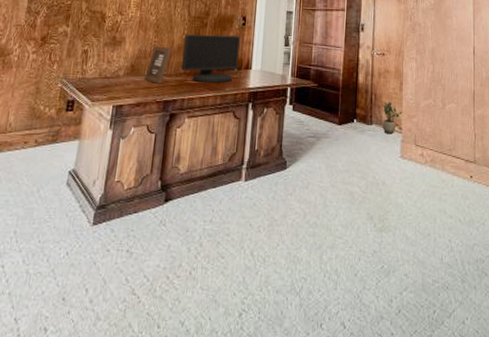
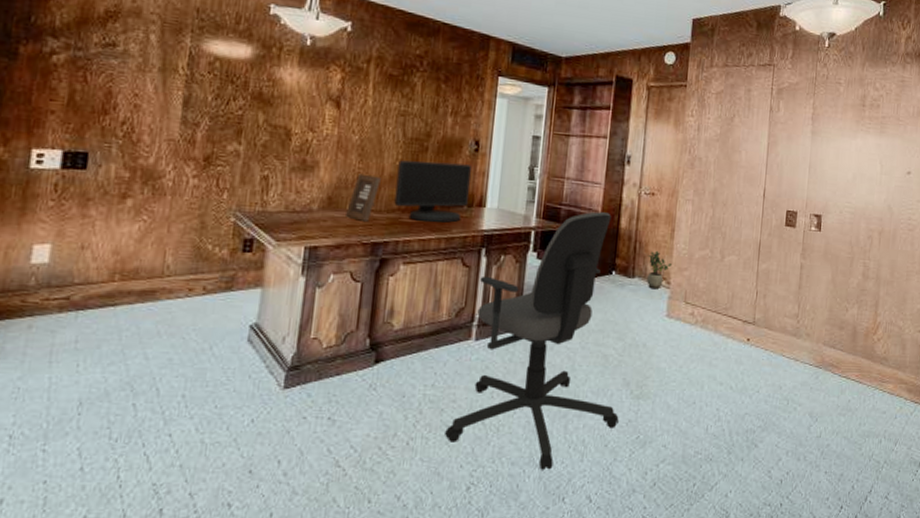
office chair: none [221,70,365,297] -> present [445,211,619,470]

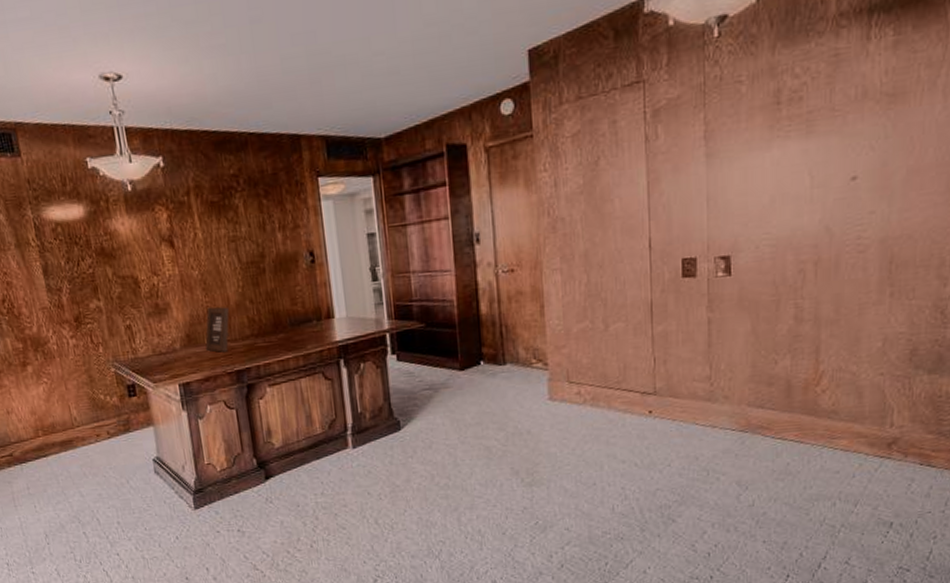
monitor: present [394,160,471,223] -> none [241,278,316,343]
office chair: present [445,211,619,470] -> none [343,300,513,560]
potted plant: present [647,250,672,290] -> none [517,331,546,374]

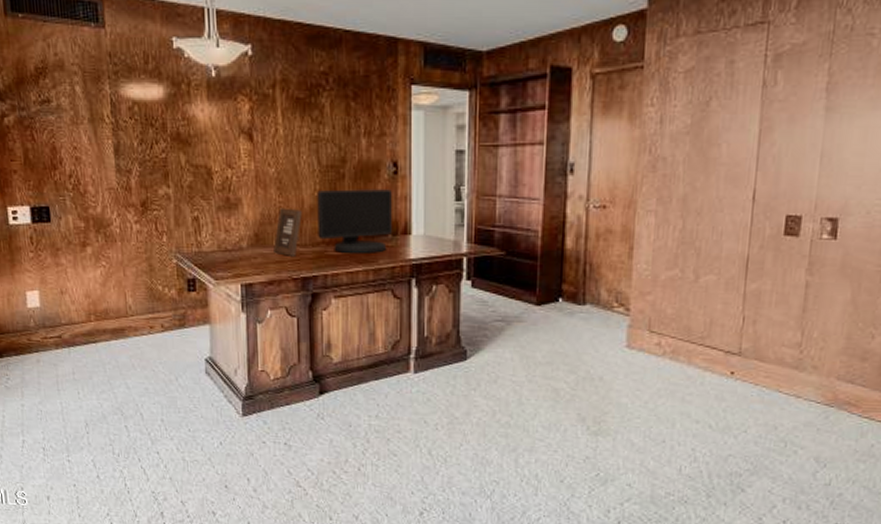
monitor: none [241,278,316,343] -> present [317,189,392,253]

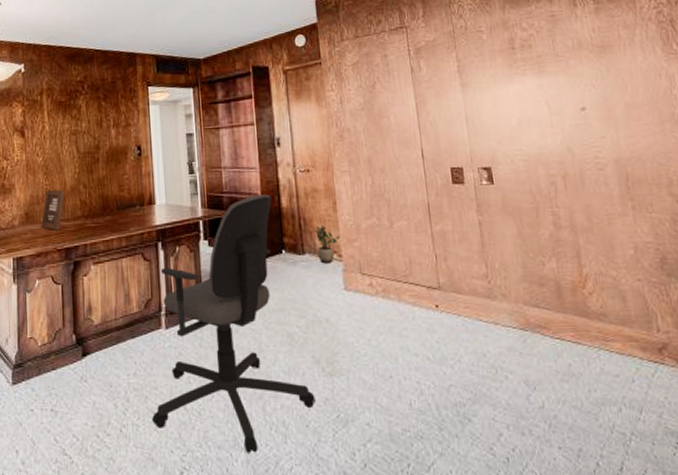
monitor: present [317,189,392,253] -> none [77,168,139,224]
office chair: none [394,232,575,502] -> present [152,194,316,453]
potted plant: none [601,273,631,317] -> present [314,225,340,264]

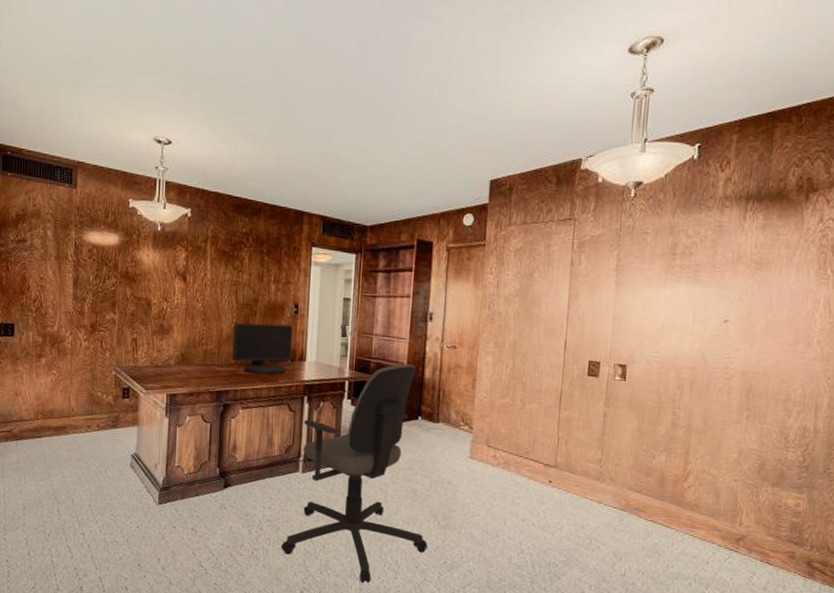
picture frame: present [41,189,65,230] -> none [195,335,221,374]
monitor: none [77,168,139,224] -> present [232,323,293,375]
potted plant: present [314,225,340,264] -> none [450,398,474,434]

